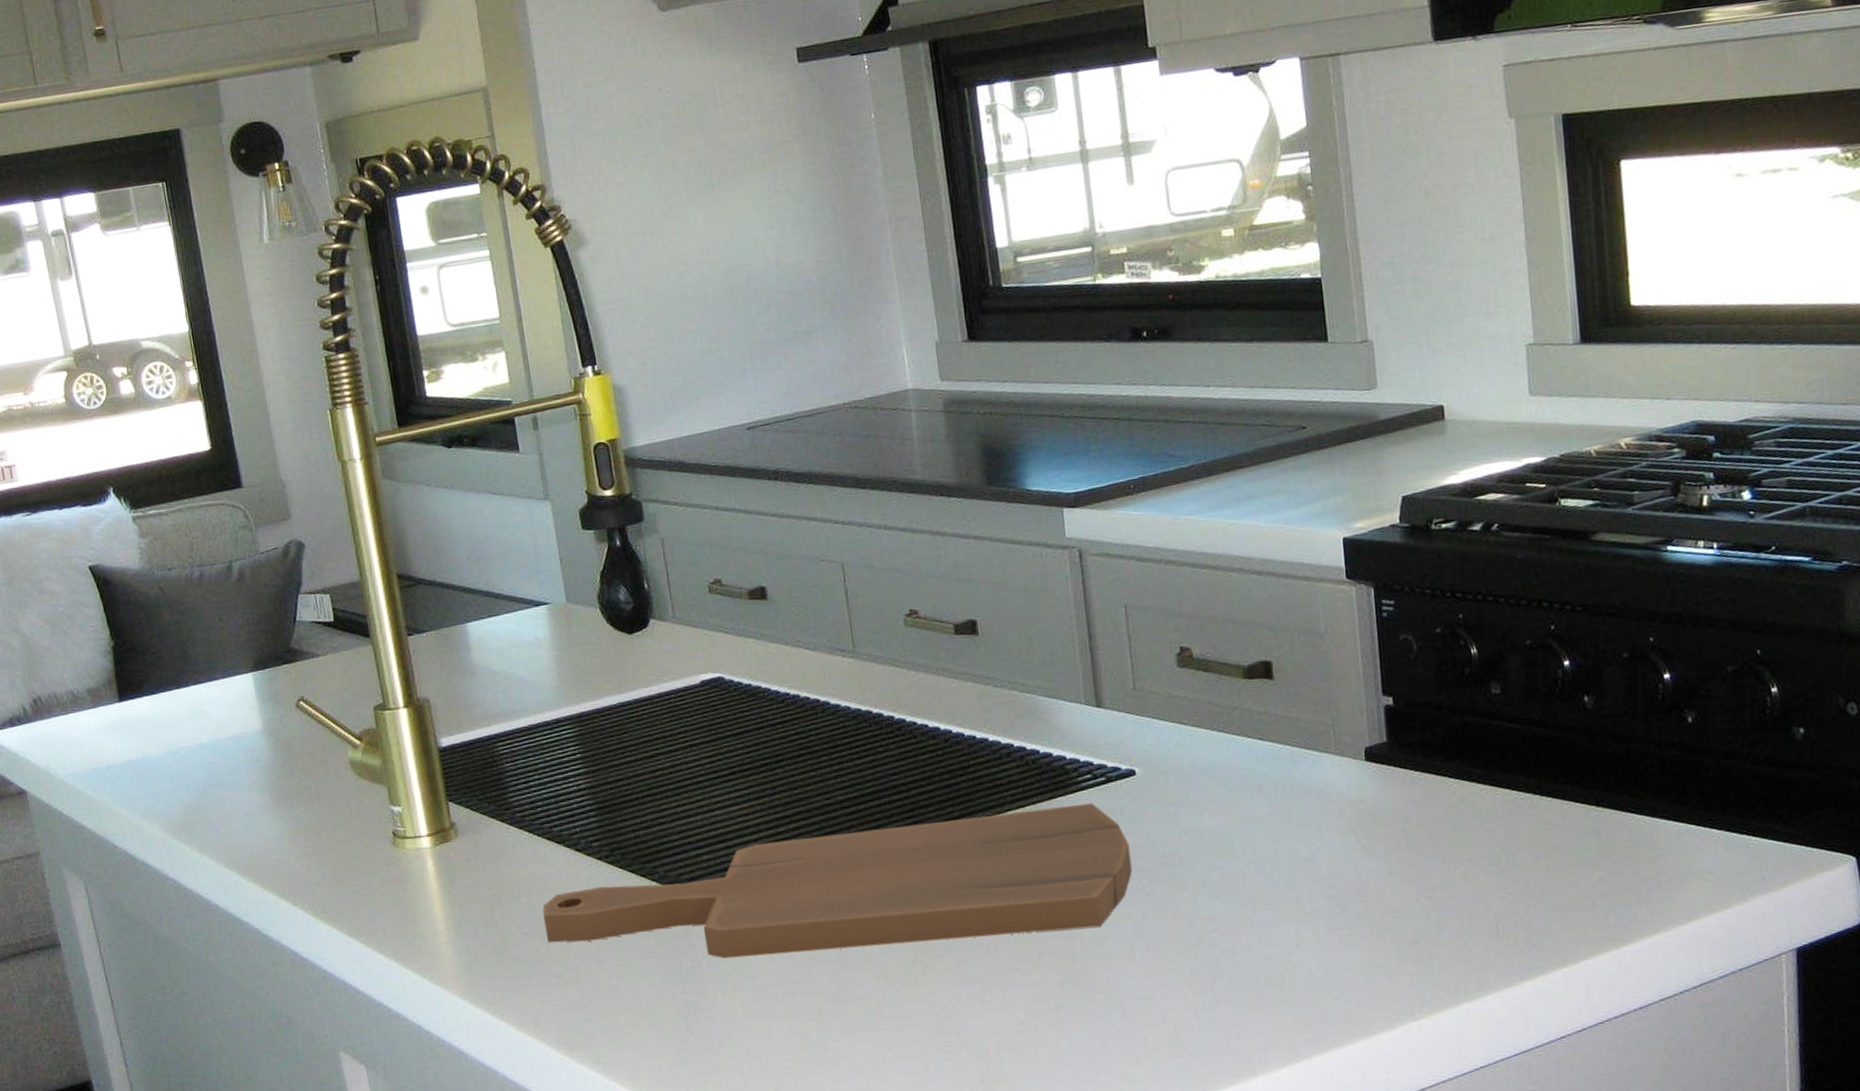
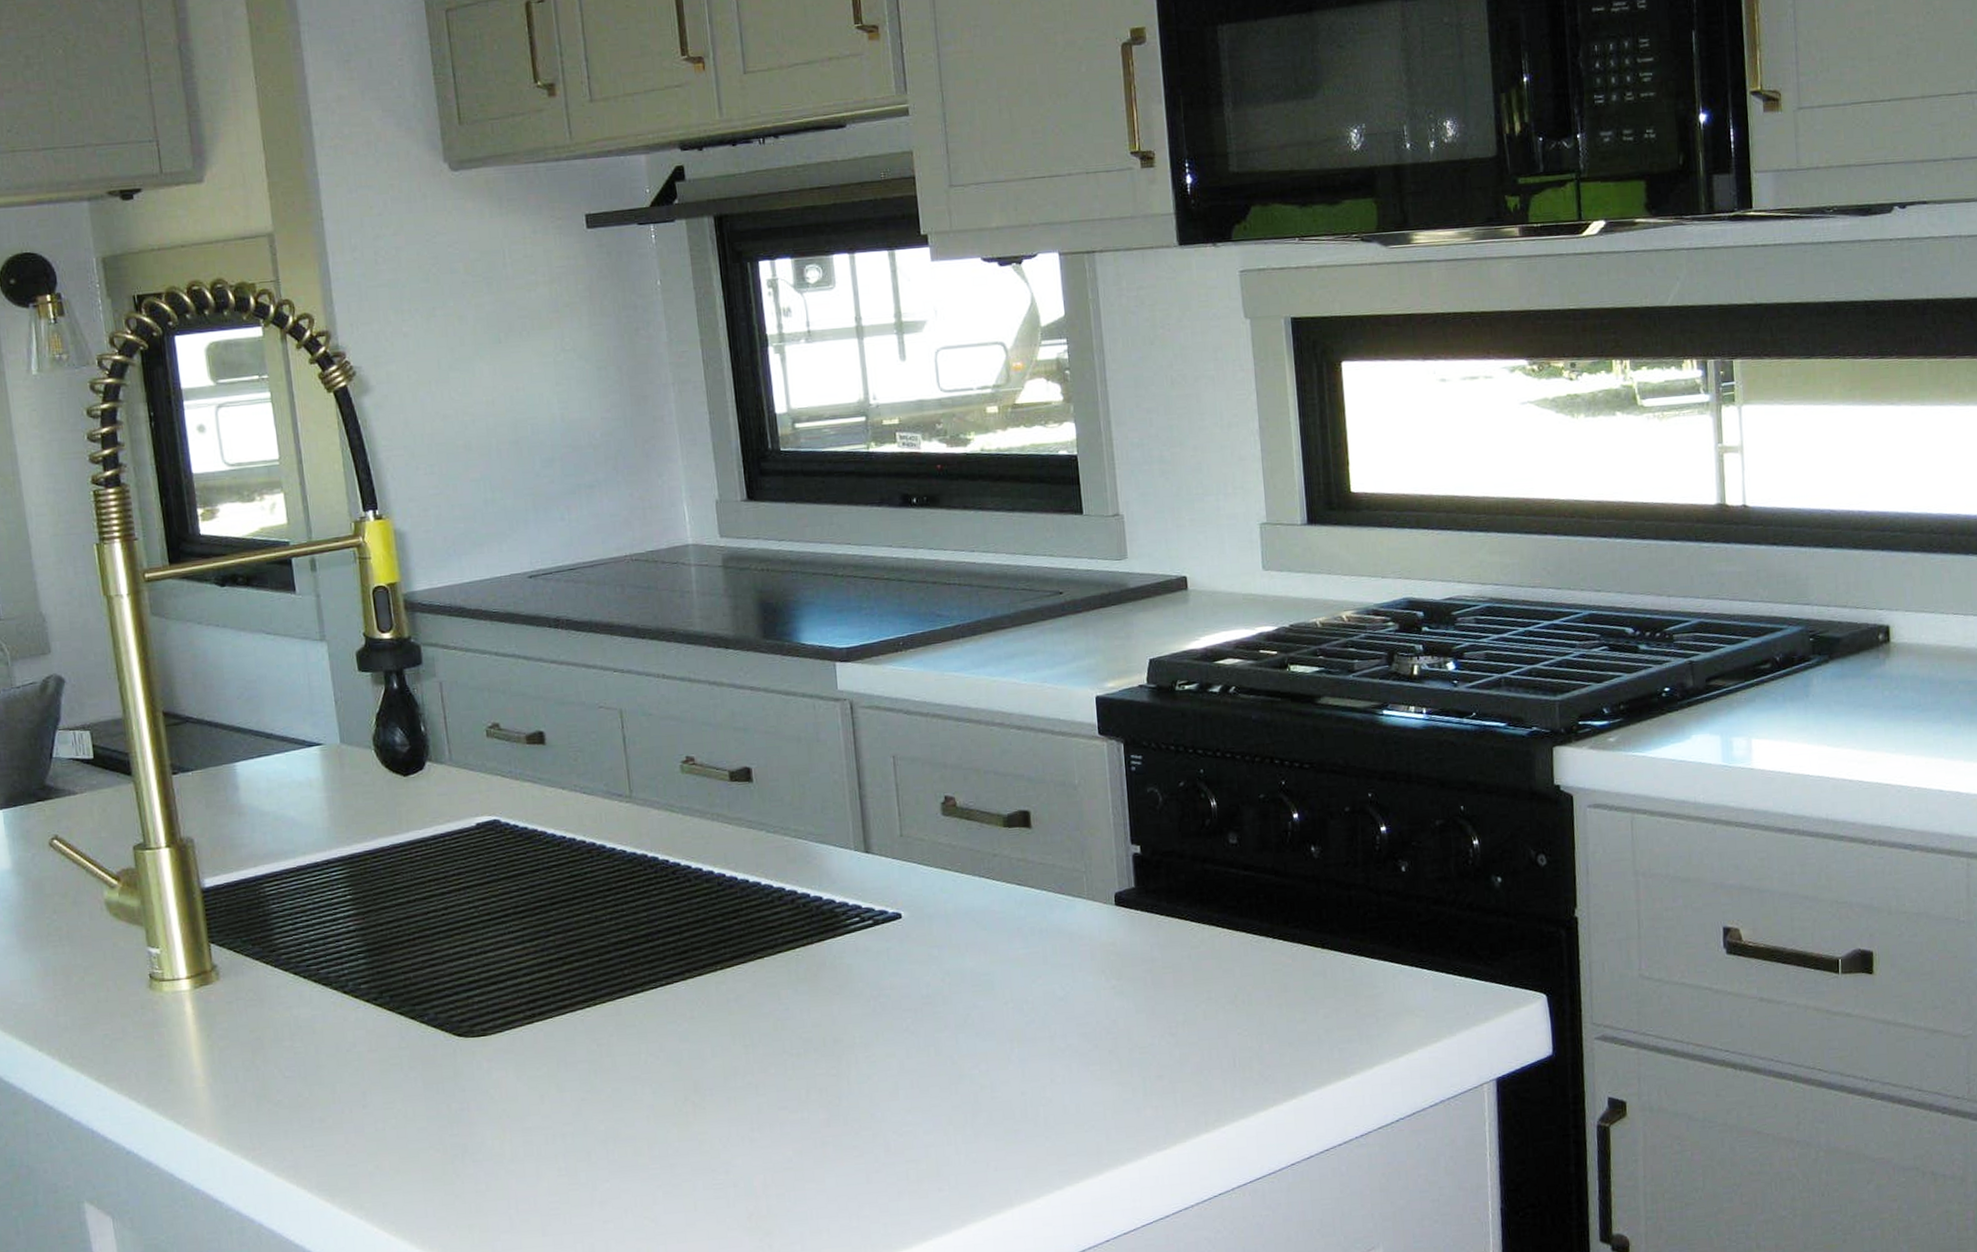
cutting board: present [542,803,1132,959] -> none [307,945,897,1101]

